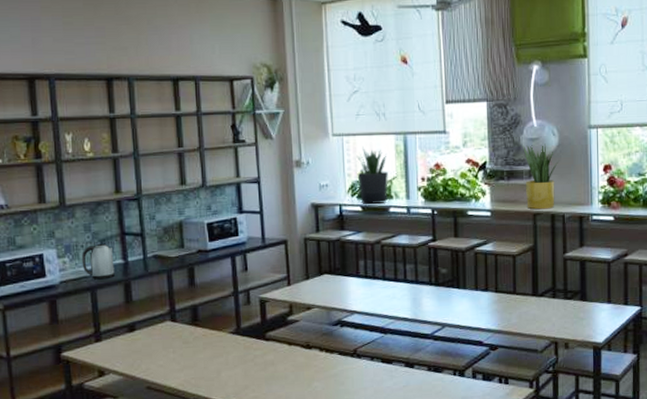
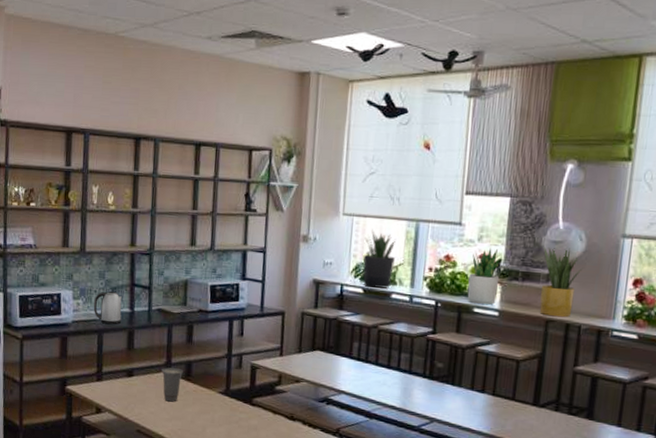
cup: none [166,314,190,351] -> present [162,367,184,402]
planter: none [459,152,488,207] -> present [467,248,500,305]

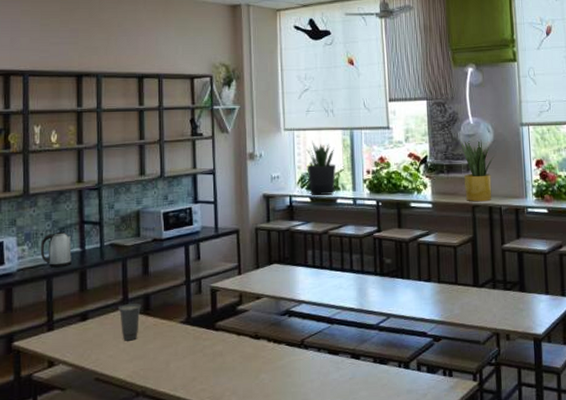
planter: present [467,248,500,305] -> none [402,146,429,199]

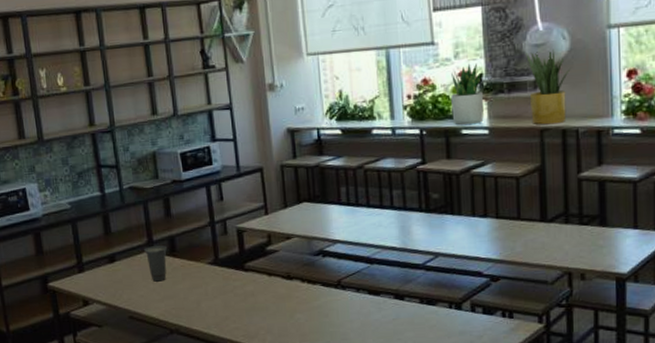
kettle: present [40,231,72,268] -> none [61,176,93,212]
planter: present [307,141,336,195] -> none [335,65,370,127]
planter: none [402,146,429,199] -> present [451,63,485,126]

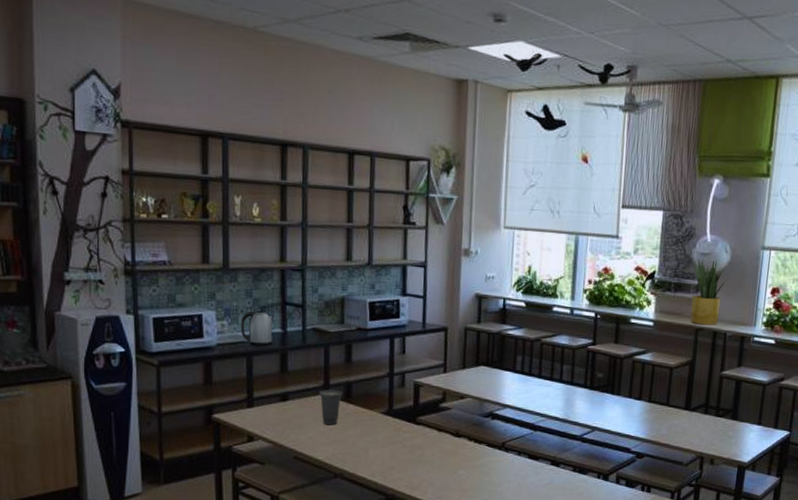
kettle: none [61,176,93,212] -> present [240,310,273,347]
planter: present [451,63,485,126] -> none [624,260,654,316]

